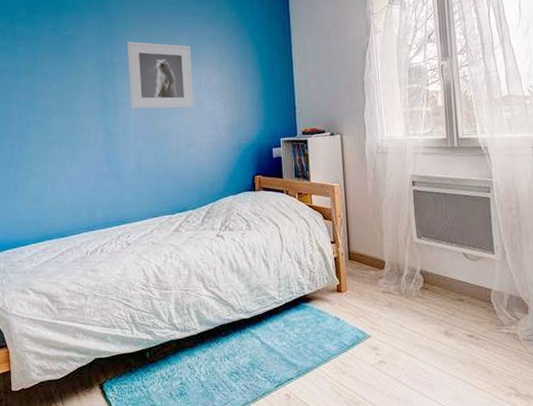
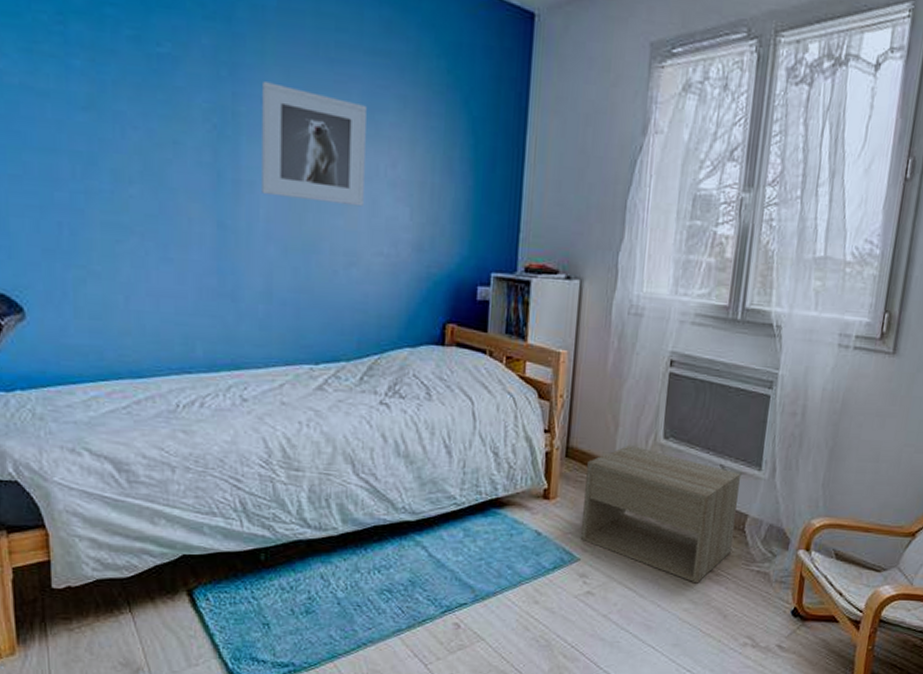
nightstand: none [365,246,484,347] -> present [581,445,740,584]

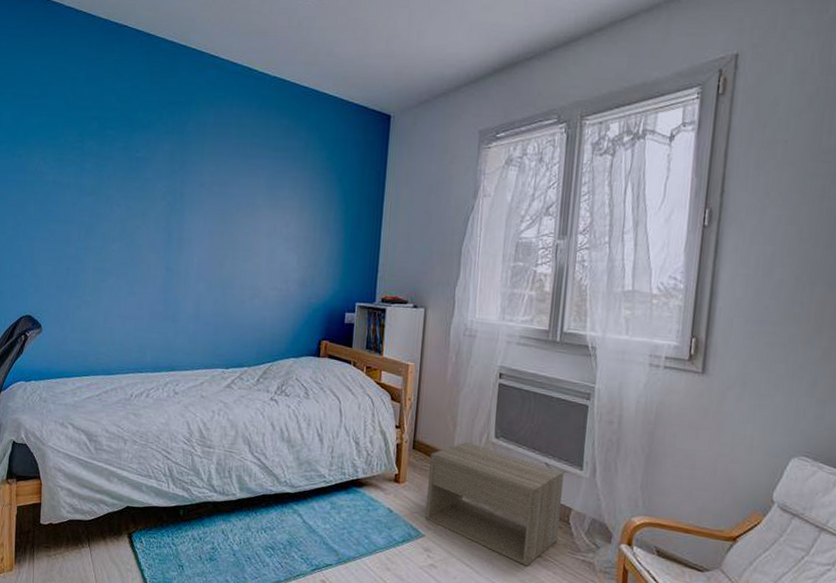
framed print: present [262,81,367,207] -> none [196,172,270,255]

